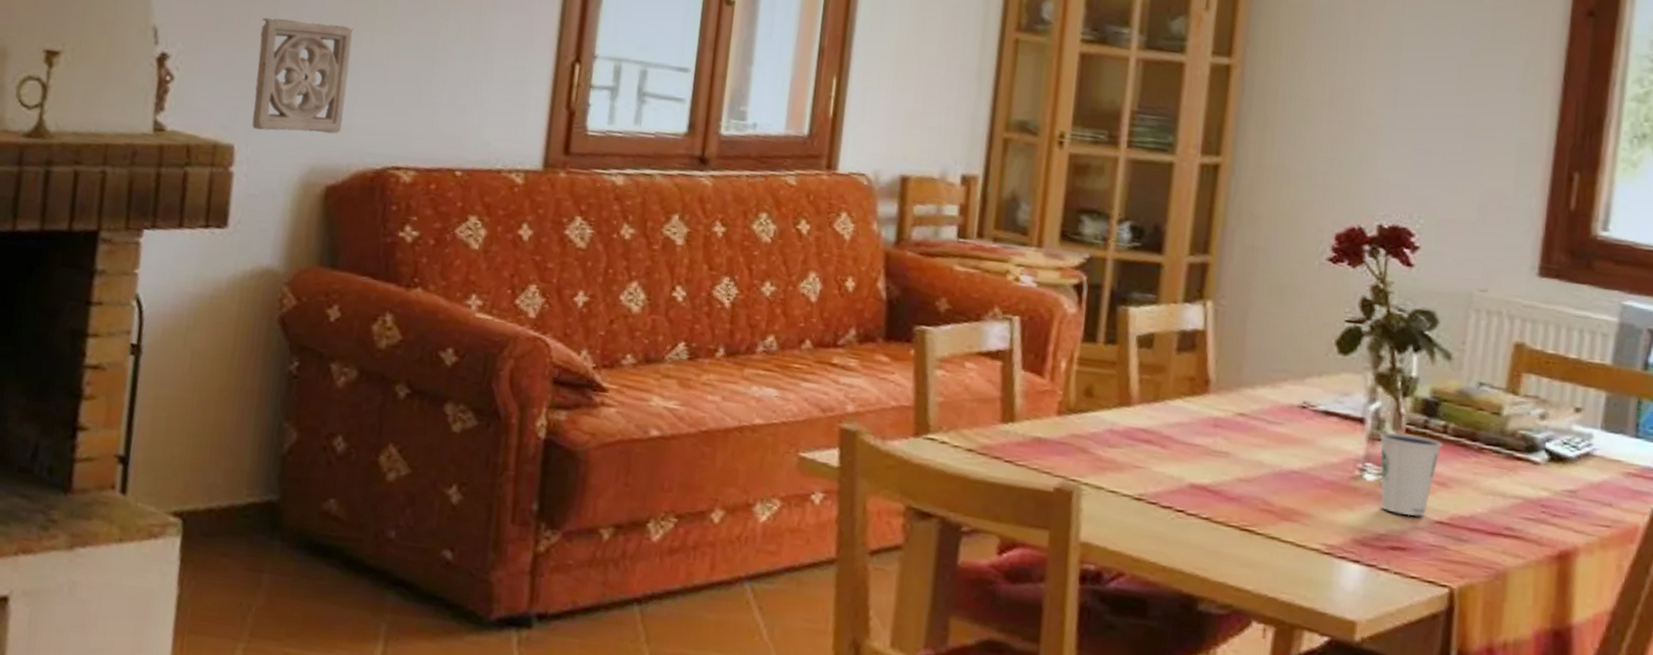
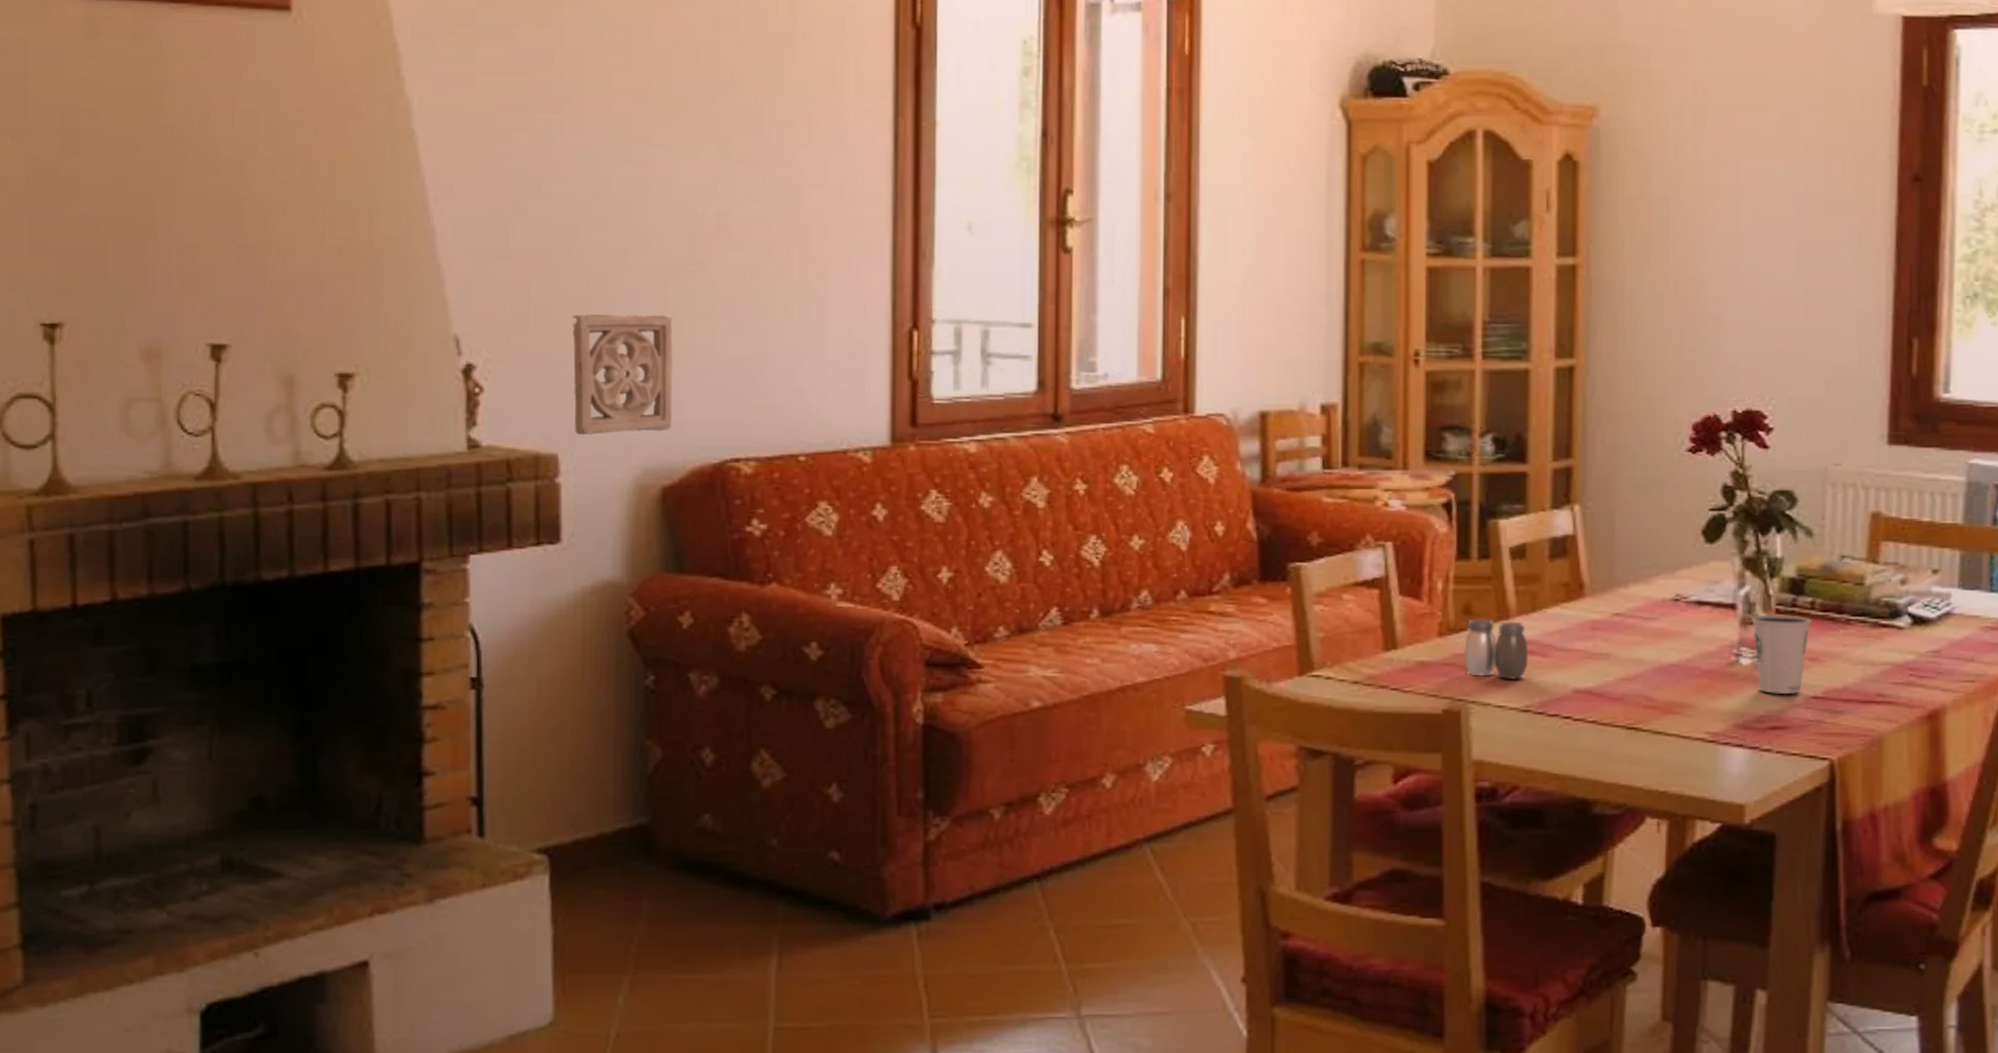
salt and pepper shaker: none [1080,401,1147,468] -> present [1464,619,1529,680]

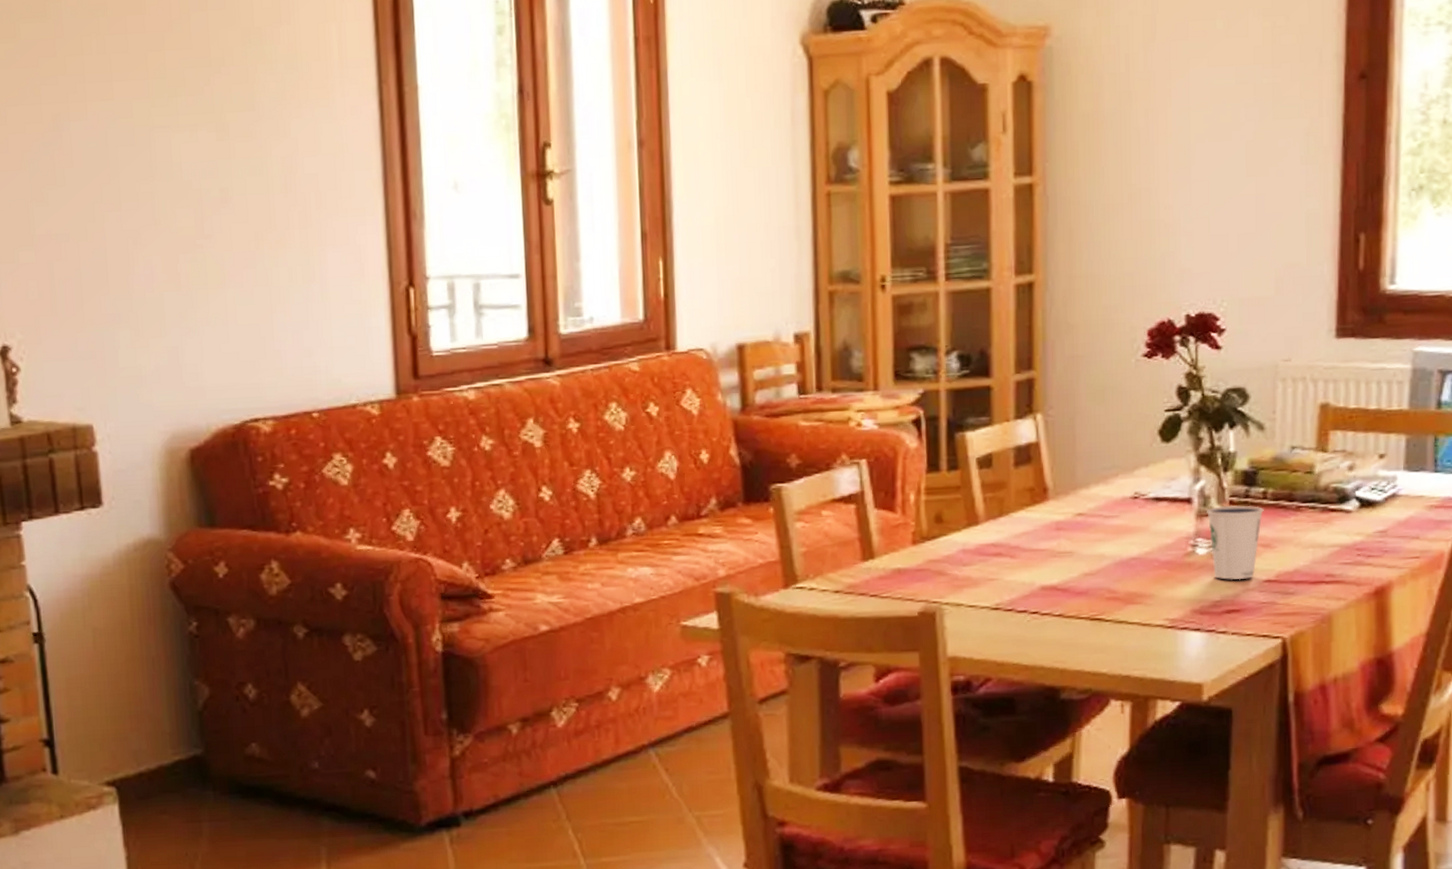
wall ornament: present [572,314,674,435] -> none [95,289,194,405]
salt and pepper shaker: present [1464,619,1529,680] -> none [937,526,997,581]

